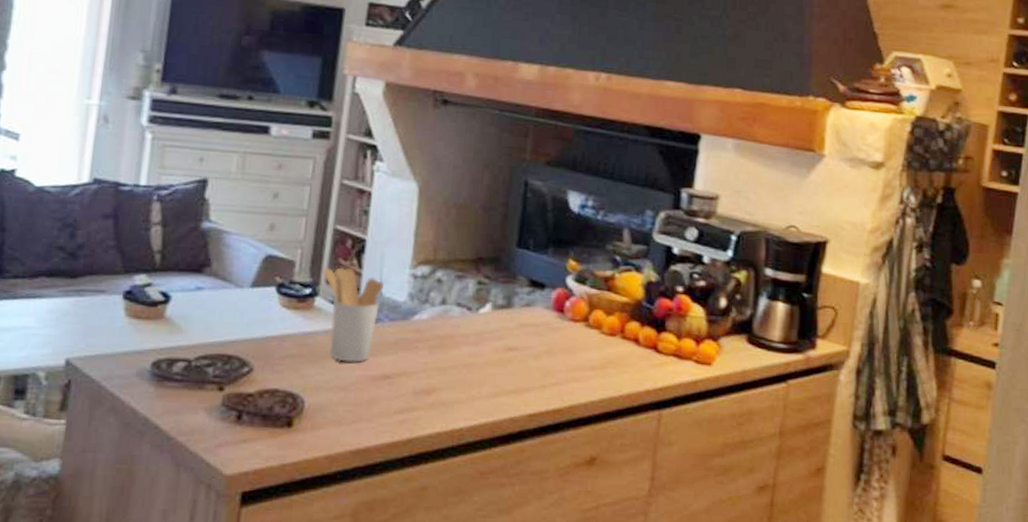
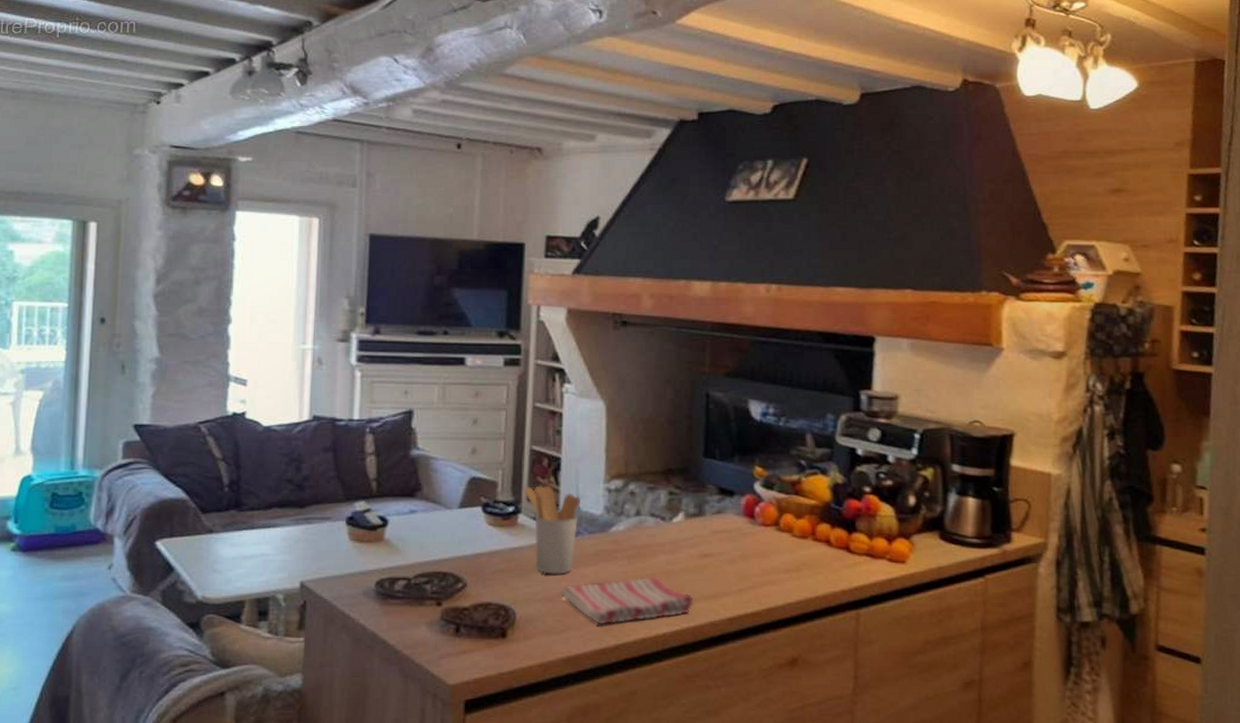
dish towel: none [354,368,495,417] -> present [560,576,695,625]

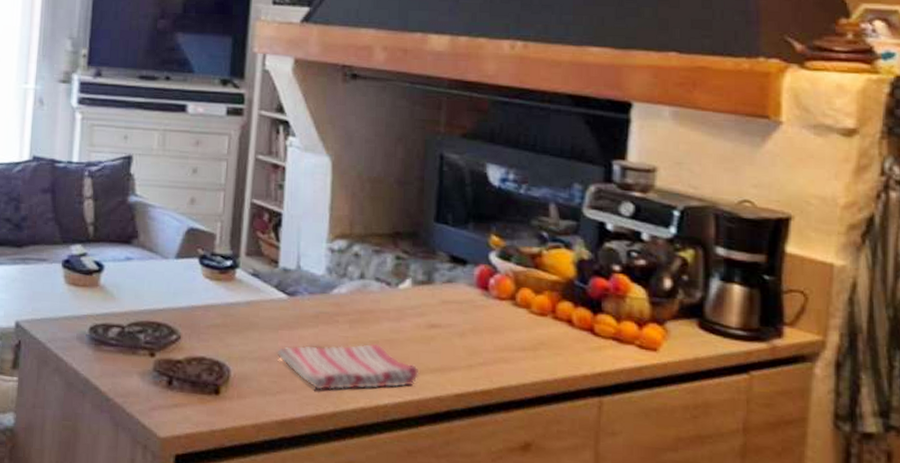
utensil holder: present [524,485,581,574] -> none [242,240,302,334]

